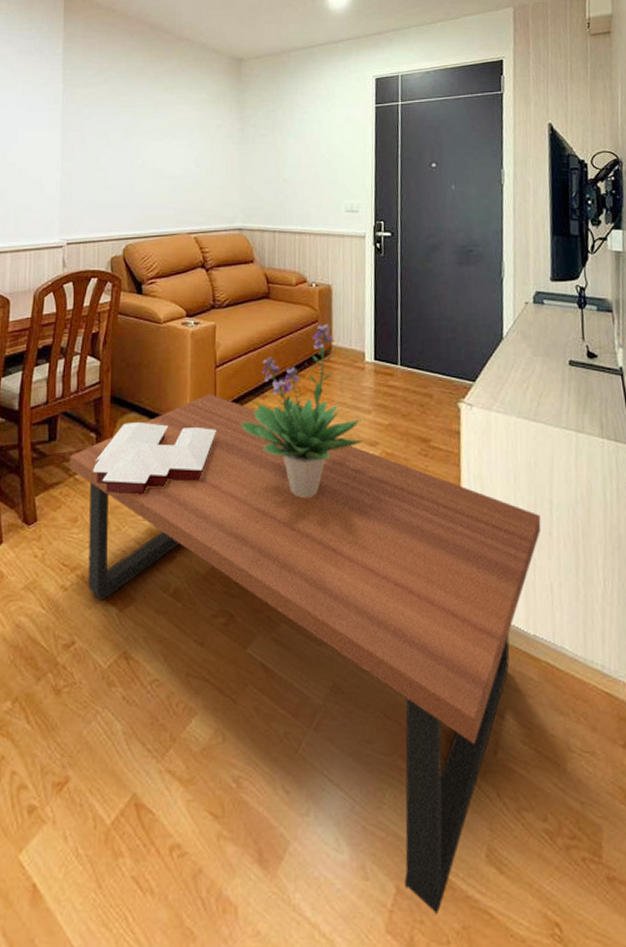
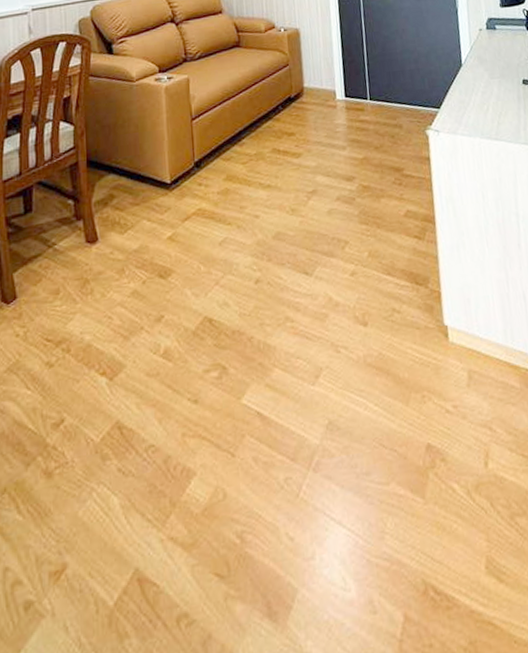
coffee table: present [70,393,541,915] -> none [48,146,511,636]
books: present [92,421,216,495] -> none [72,181,197,261]
potted plant: present [240,325,364,499] -> none [220,67,341,241]

